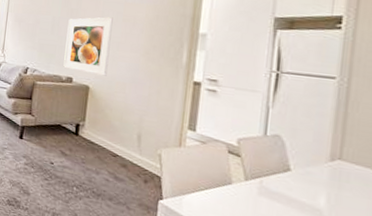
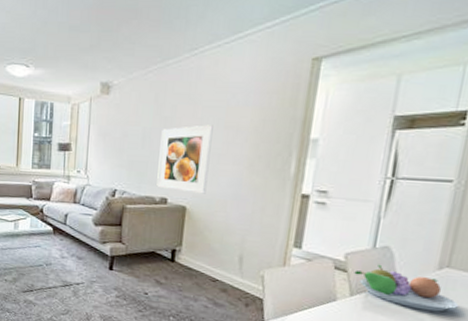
fruit bowl: none [247,151,356,204] -> present [354,264,459,312]

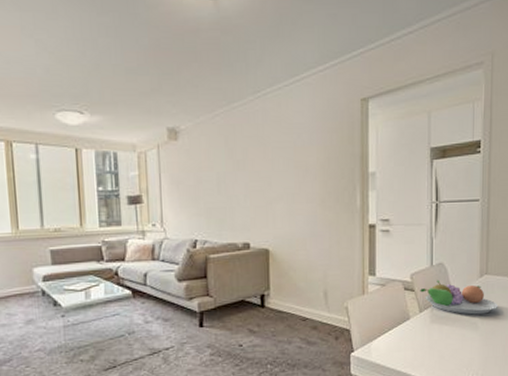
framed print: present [157,125,213,194] -> none [236,165,286,235]

